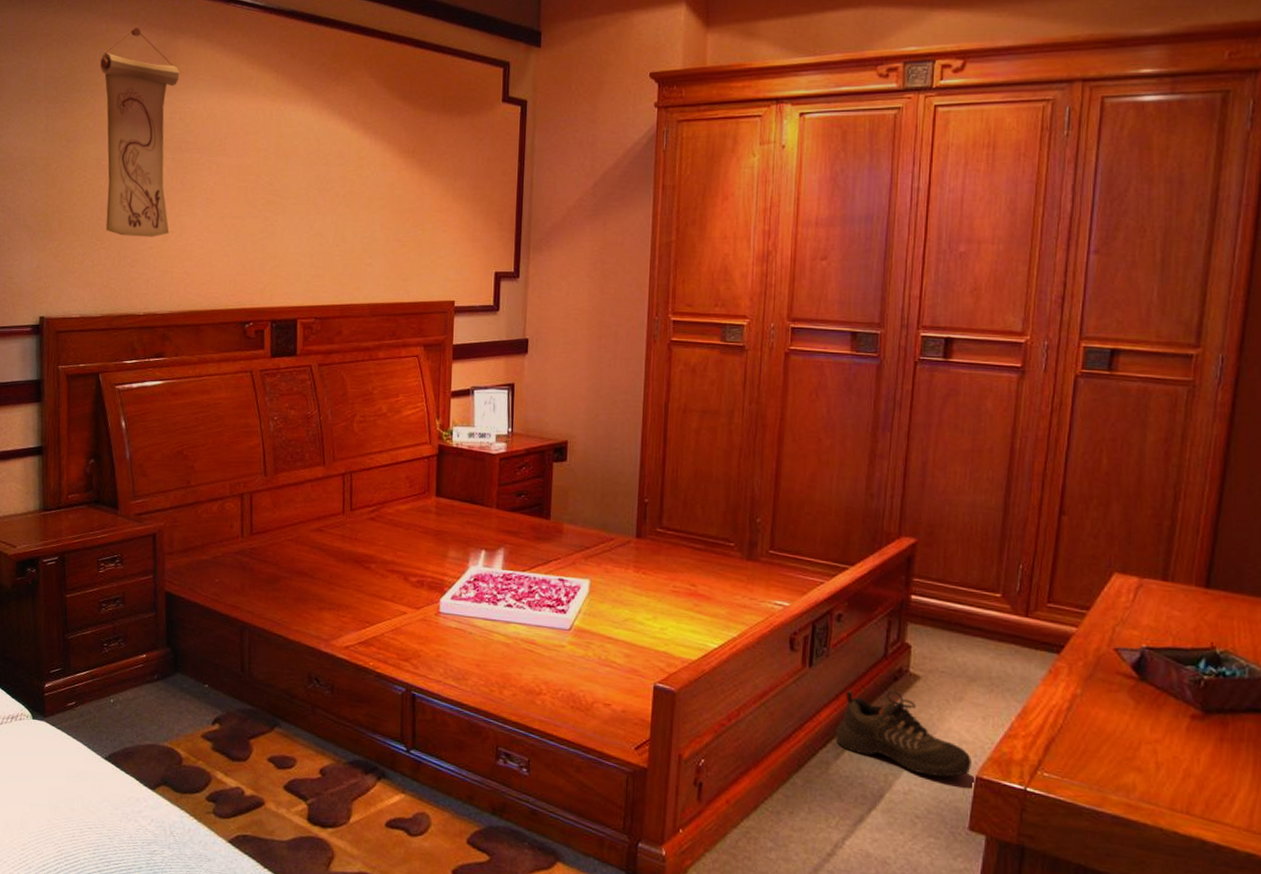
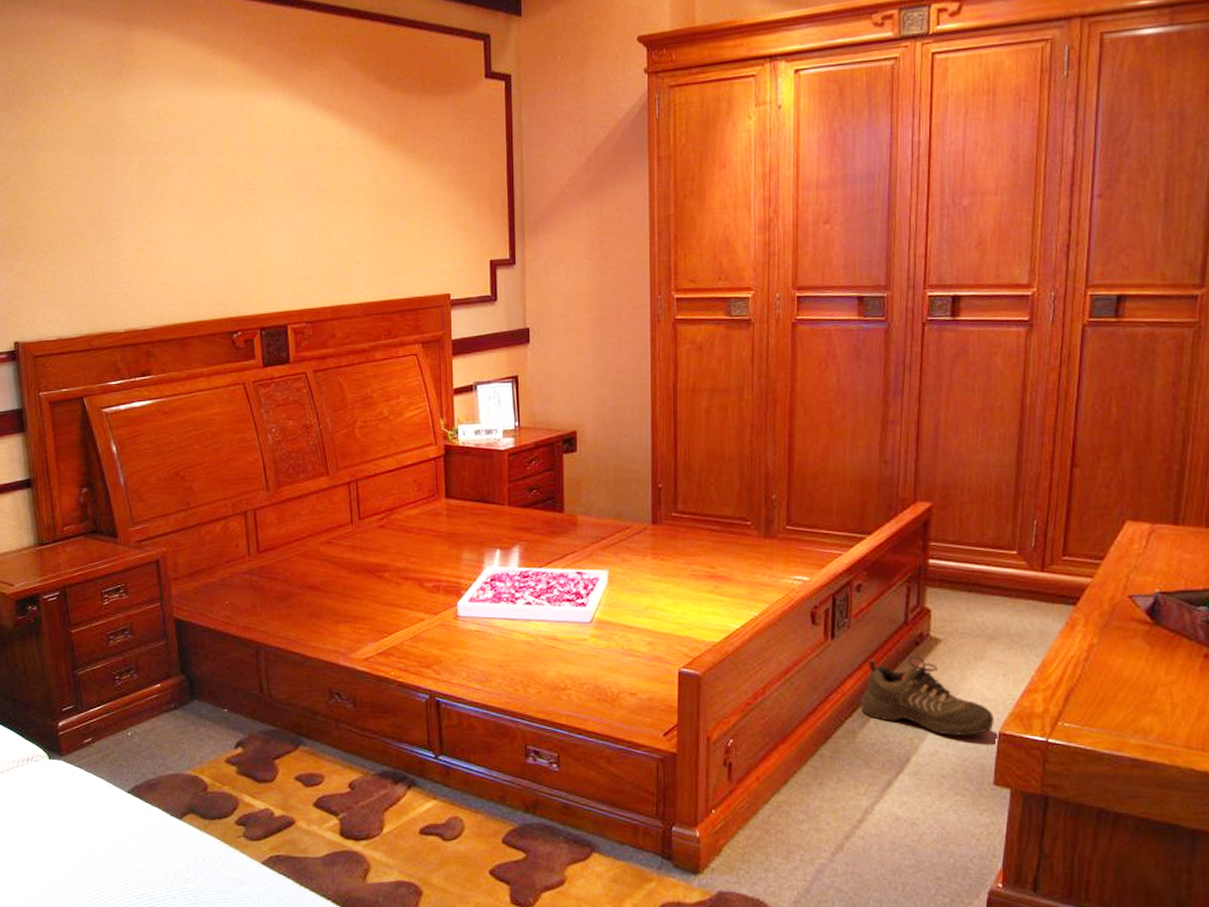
wall scroll: present [99,27,179,237] -> none [51,21,144,249]

